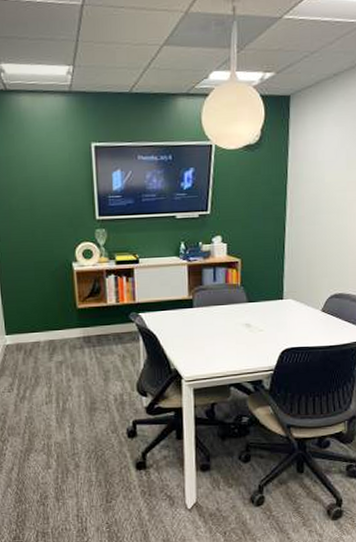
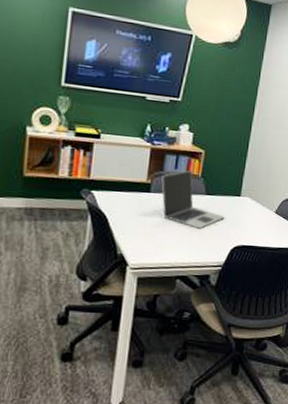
laptop: none [202,280,270,337] -> present [161,170,225,229]

